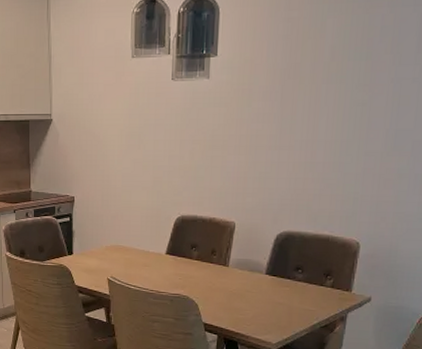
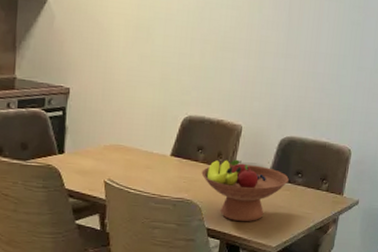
fruit bowl: none [196,256,288,318] -> present [201,159,289,222]

